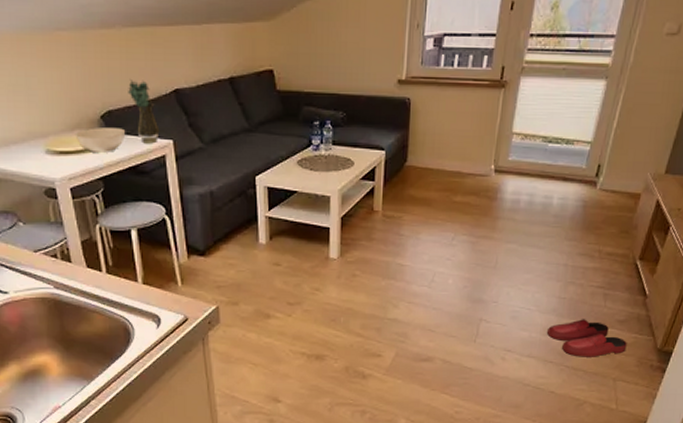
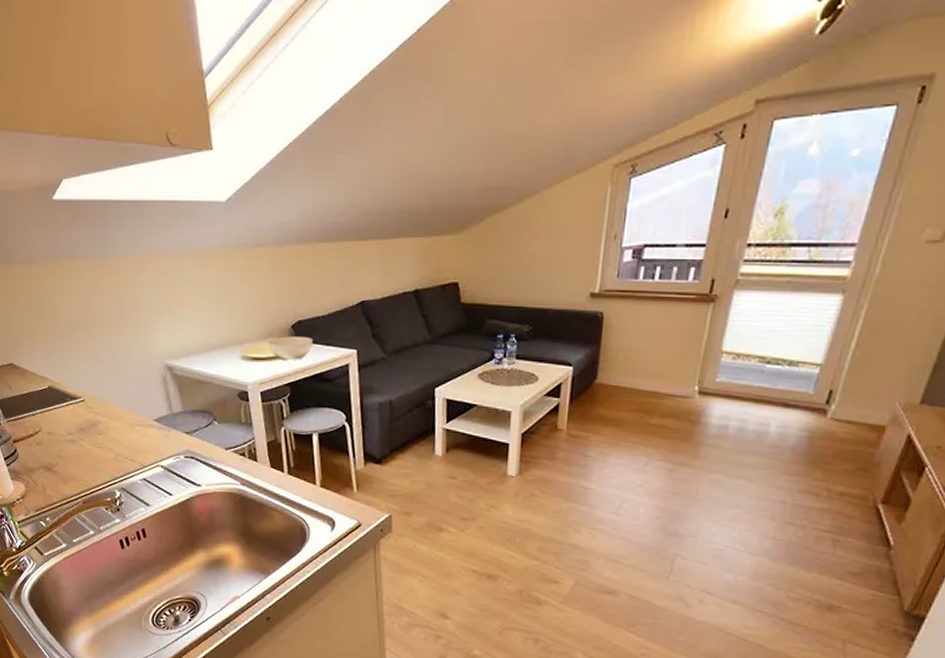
vase: present [128,80,160,144] -> none [318,292,345,353]
slippers: present [547,319,627,357] -> none [757,566,863,613]

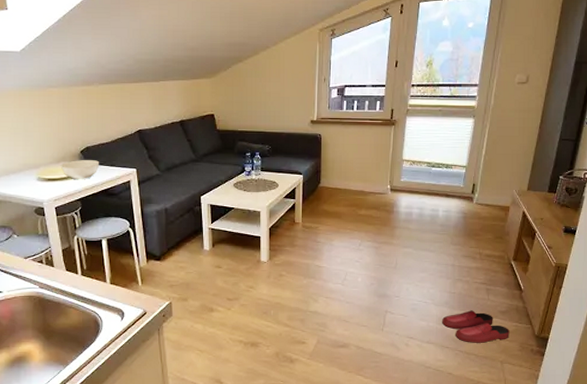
slippers: none [757,566,863,613] -> present [442,310,510,343]

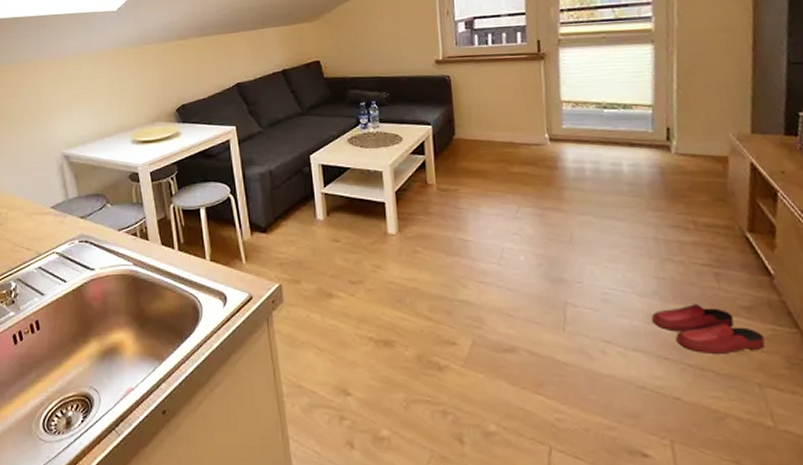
bowl: present [60,160,100,180] -> none [155,118,197,142]

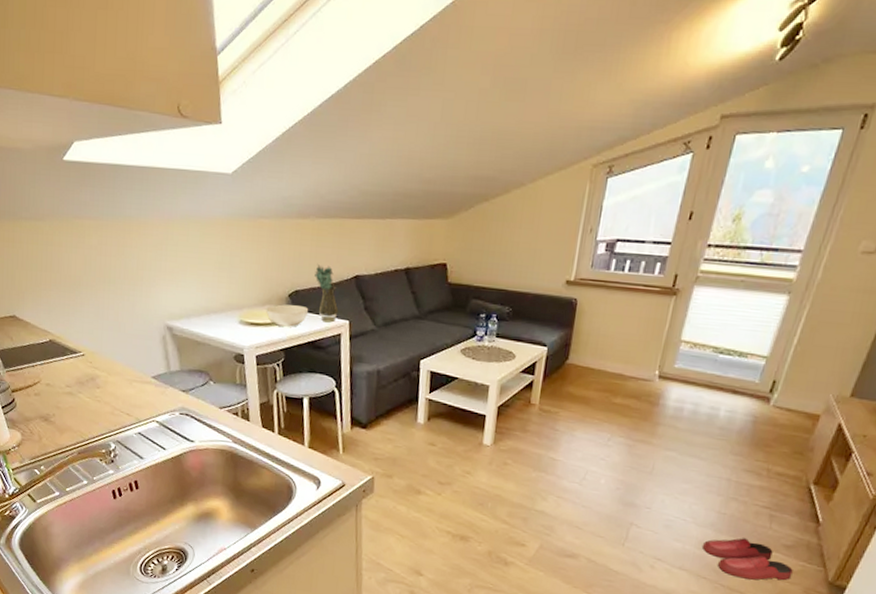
bowl: none [155,118,197,142] -> present [265,304,309,328]
vase: none [199,78,225,131] -> present [314,264,339,323]

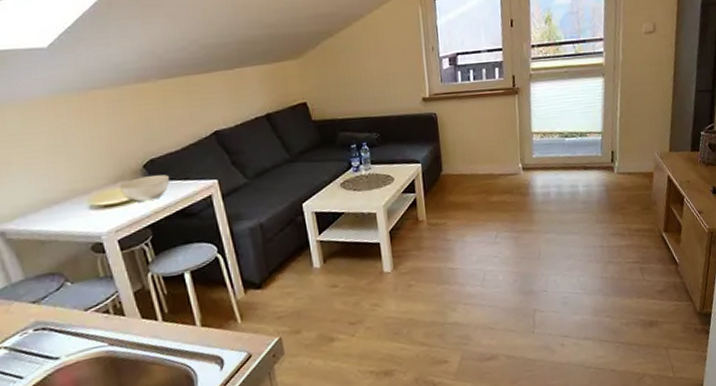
vase: present [314,264,339,323] -> none [168,126,204,187]
slippers: present [703,538,793,581] -> none [597,294,671,332]

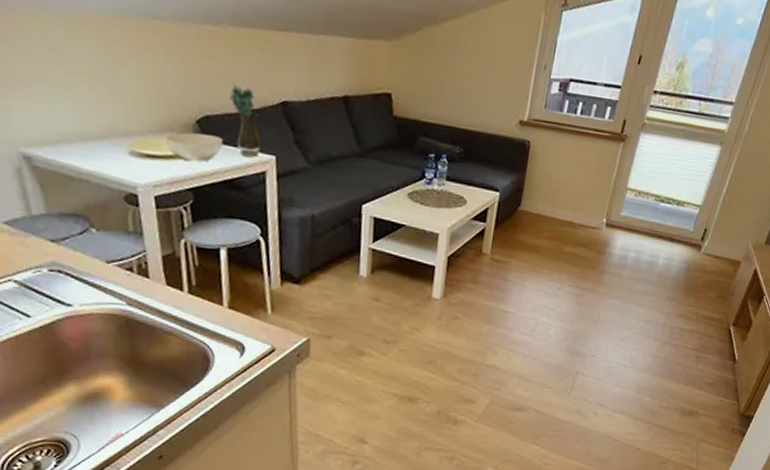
vase: none [168,126,204,187] -> present [230,85,262,158]

